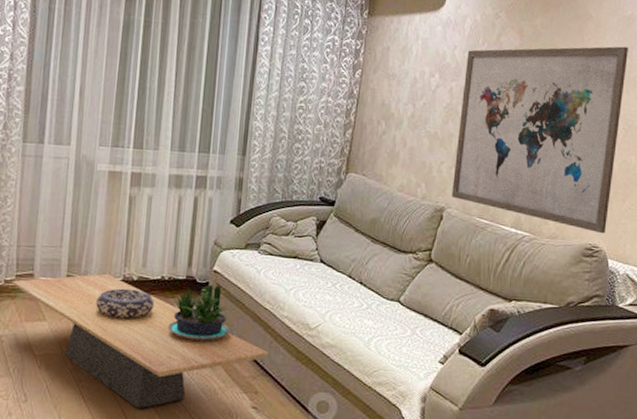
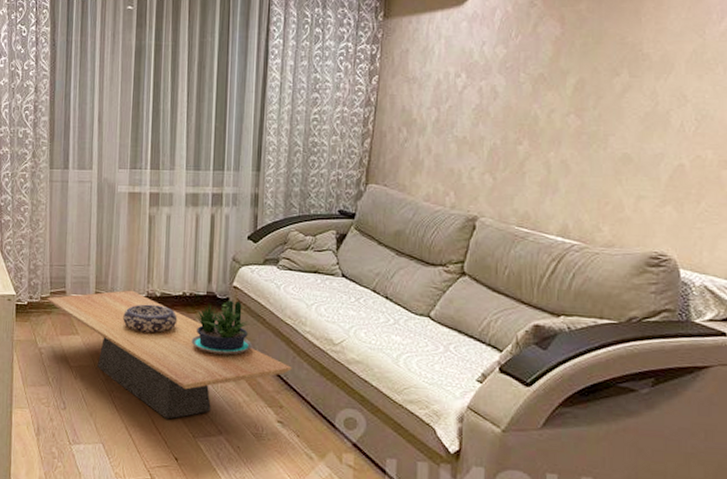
wall art: present [452,46,629,234] -> none [486,25,701,241]

